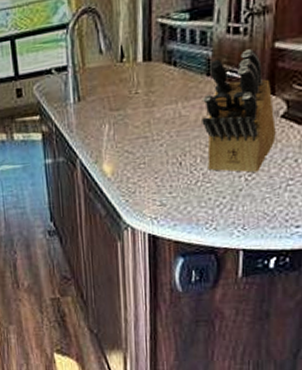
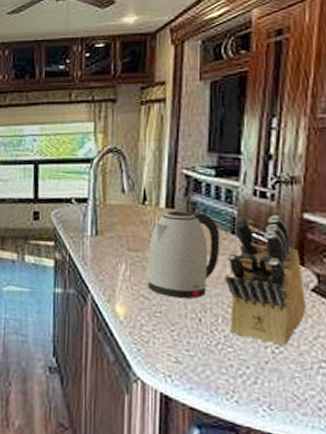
kettle: none [129,60,197,148] -> present [147,210,220,299]

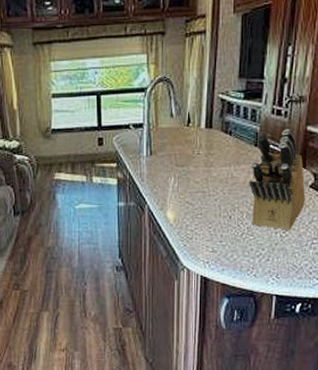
kettle: present [147,210,220,299] -> none [191,130,246,201]

